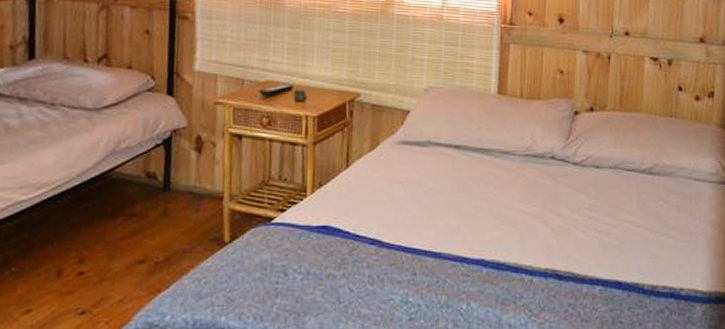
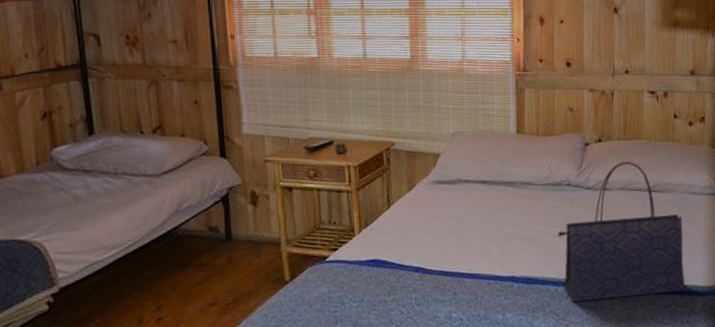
tote bag: none [536,136,683,297] -> present [557,161,686,302]

